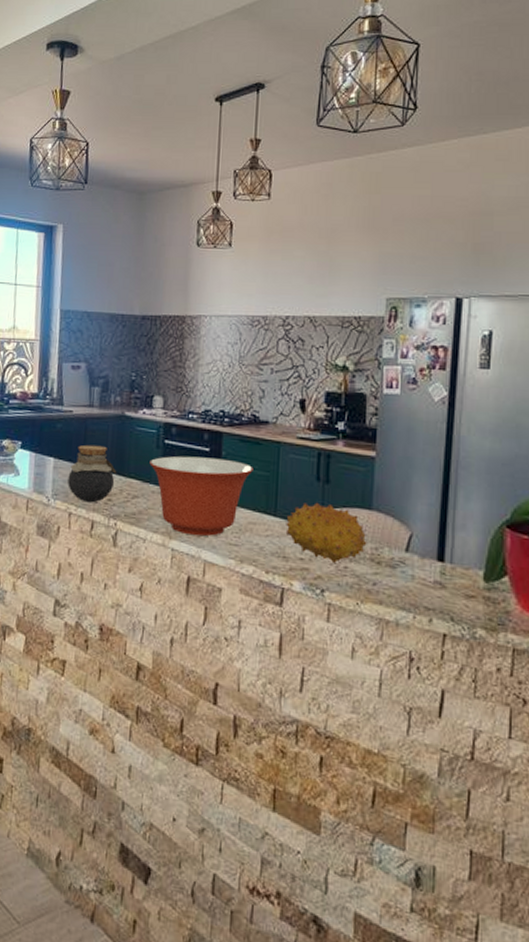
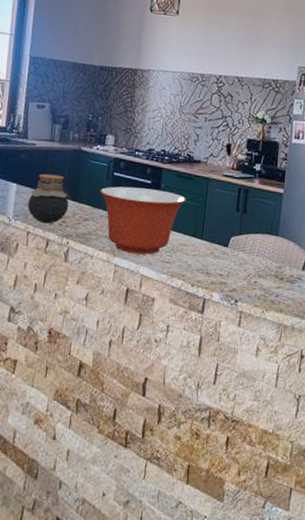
fruit: present [286,502,367,563] -> none [210,229,273,278]

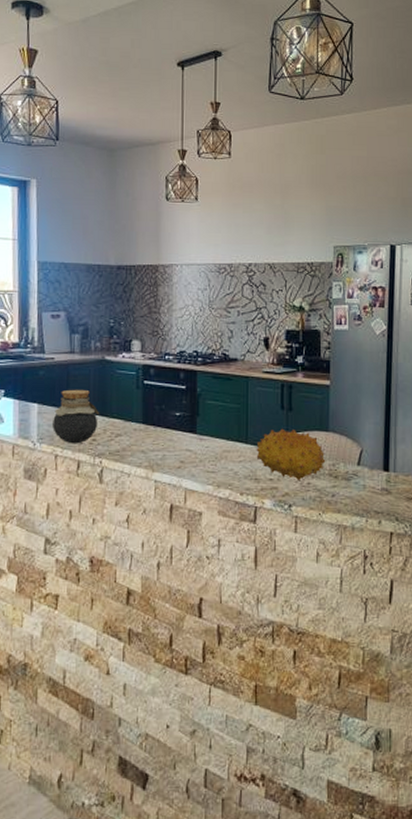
mixing bowl: present [100,186,186,255] -> none [130,394,226,467]
fruit: none [210,229,273,278] -> present [256,428,326,480]

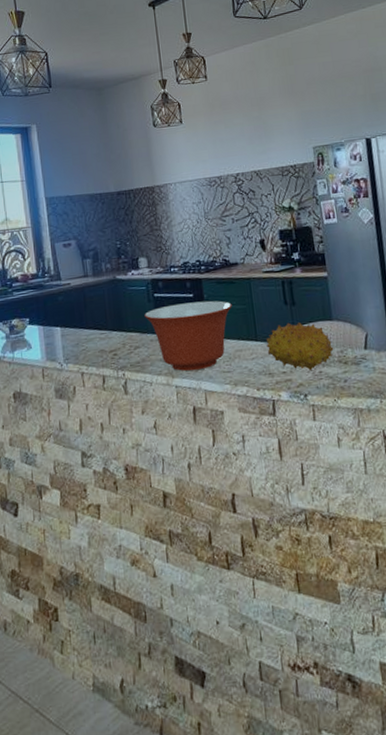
jar: present [52,389,100,444] -> none [75,308,118,361]
mixing bowl: none [130,394,226,467] -> present [144,300,232,371]

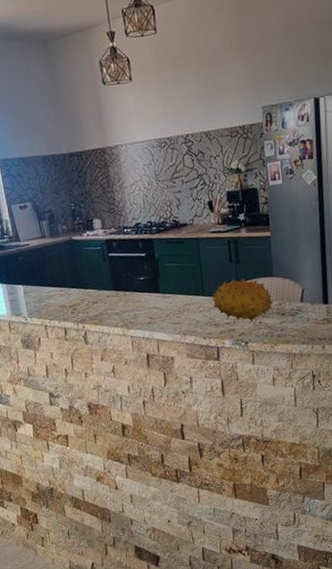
mixing bowl: present [144,300,232,371] -> none [100,259,182,323]

